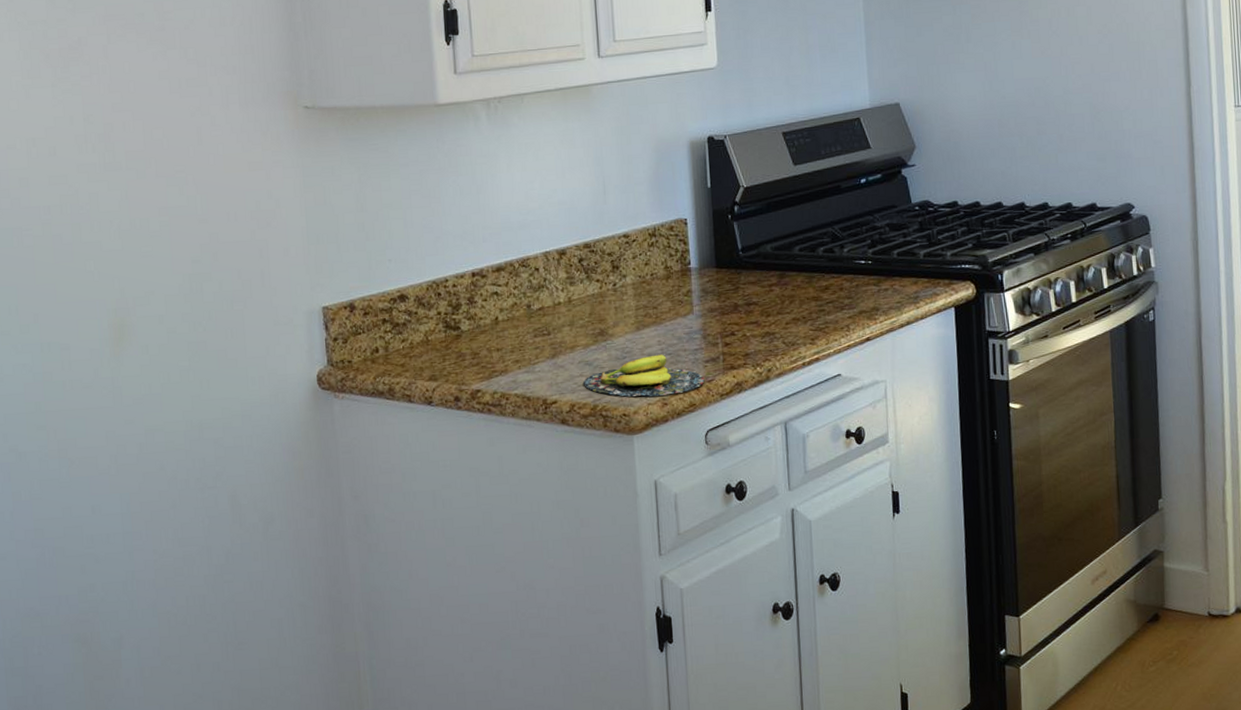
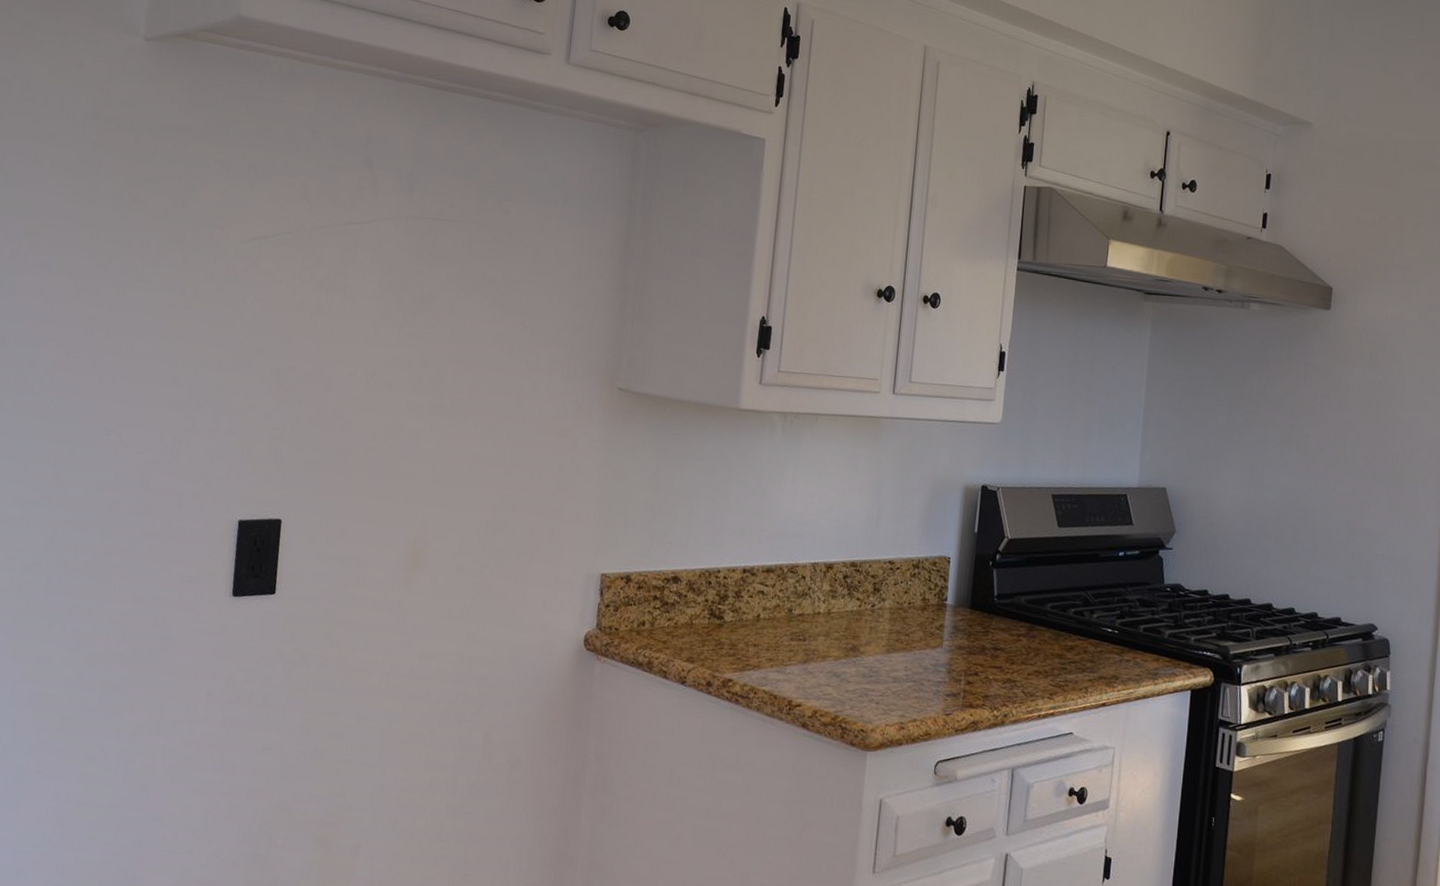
banana: present [583,354,705,397] -> none [829,679,943,721]

